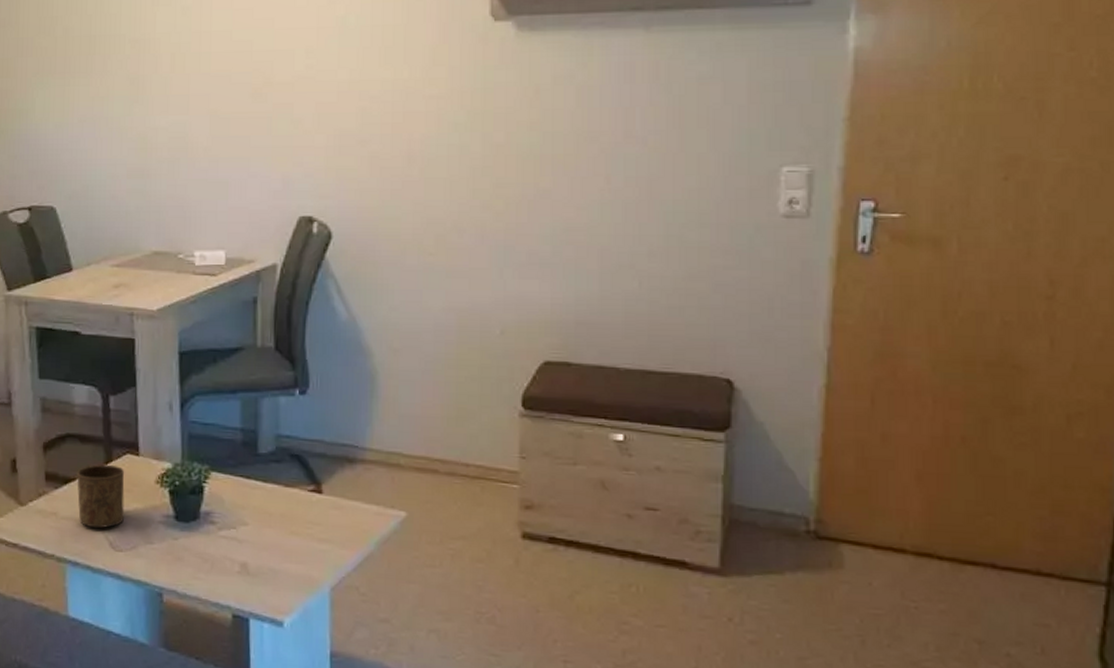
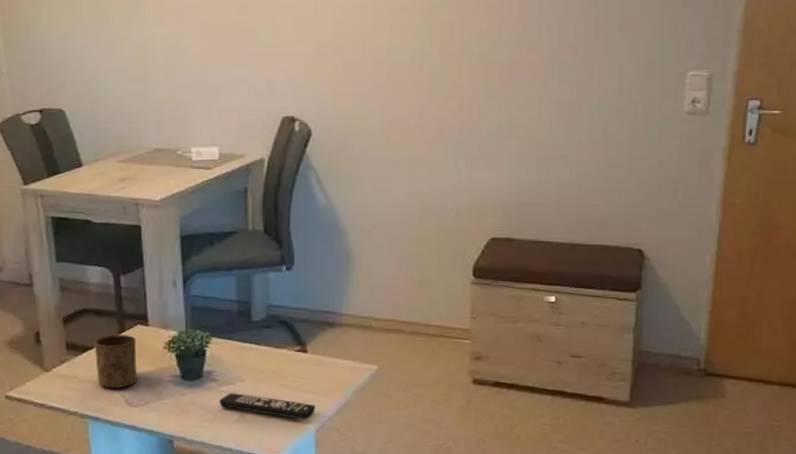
remote control: none [218,539,331,575] -> present [220,393,315,420]

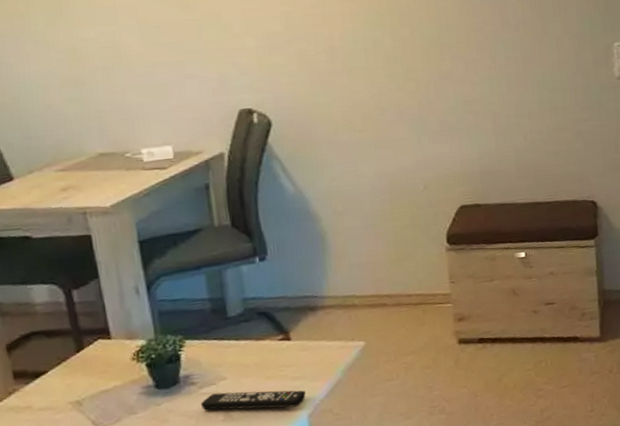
cup: present [94,335,138,388] -> none [47,352,105,412]

